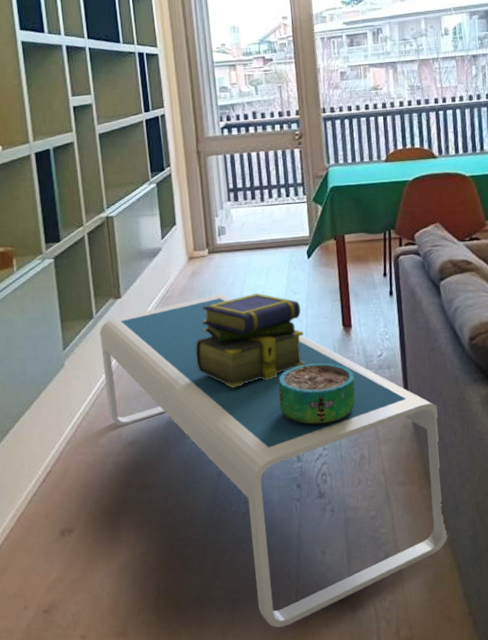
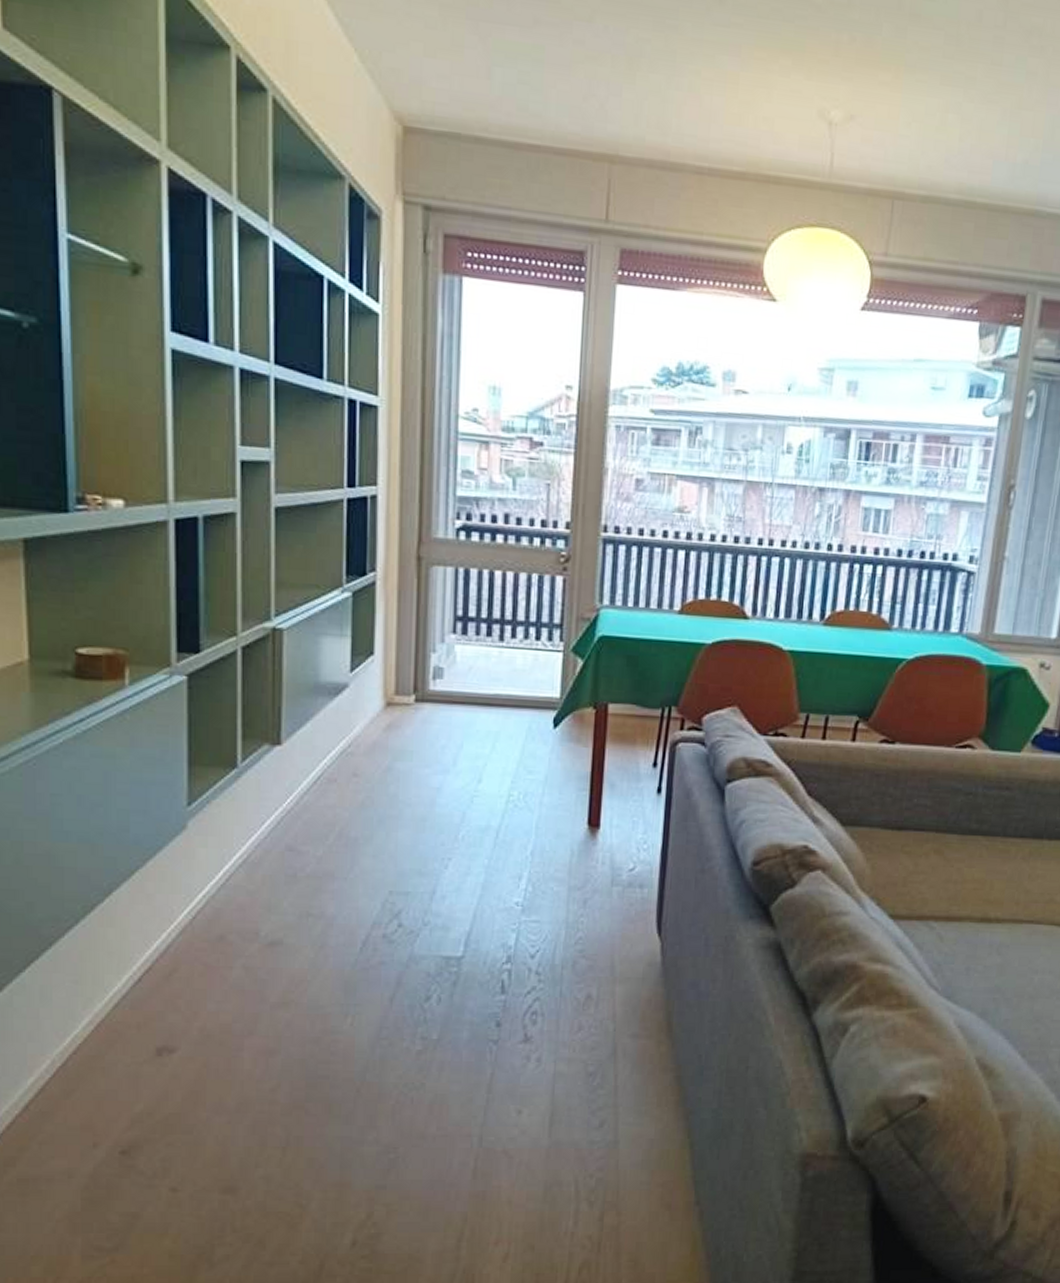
coffee table: present [99,294,449,628] -> none [244,759,699,1199]
stack of books: present [195,293,305,388] -> none [379,765,535,888]
decorative bowl: present [278,363,356,426] -> none [486,868,594,950]

